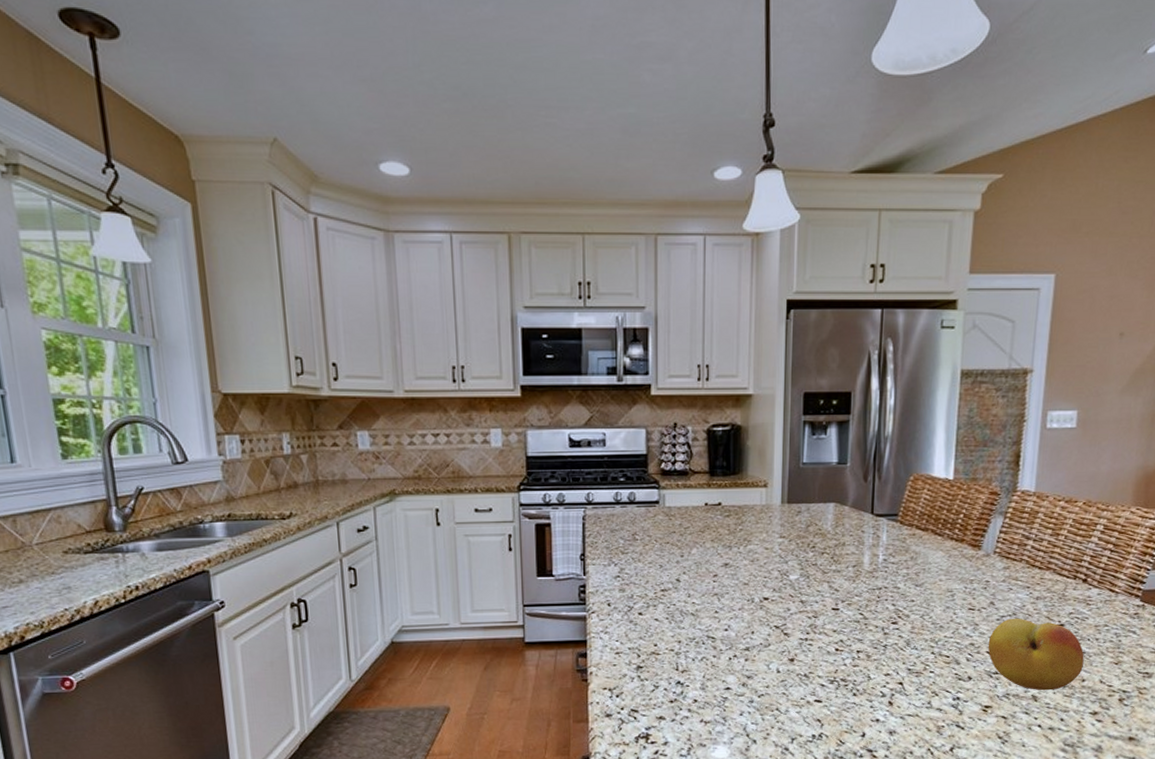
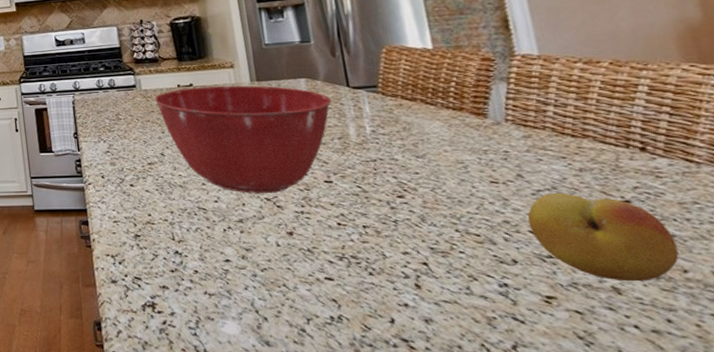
mixing bowl: none [678,506,855,621] -> present [154,85,333,193]

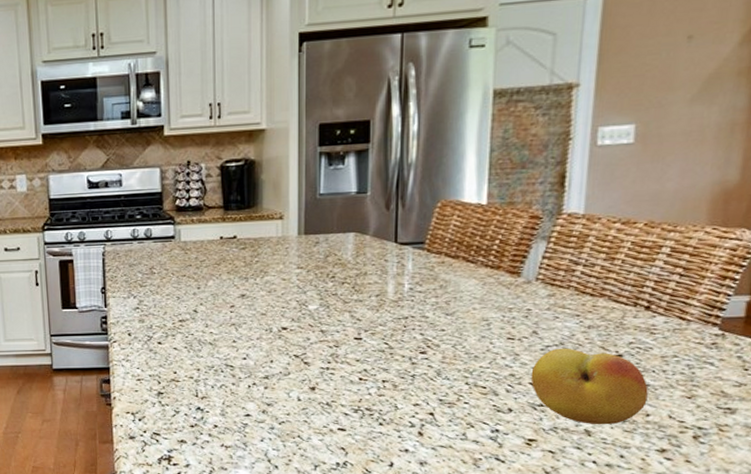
mixing bowl: present [154,85,333,193] -> none [194,238,377,350]

